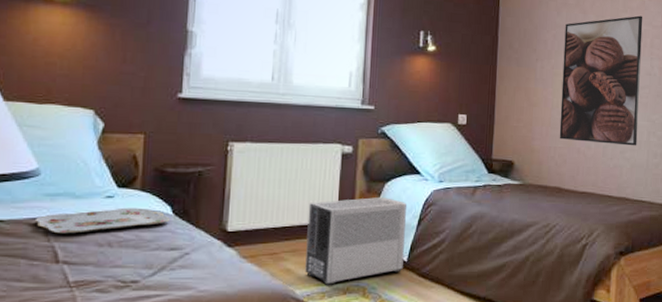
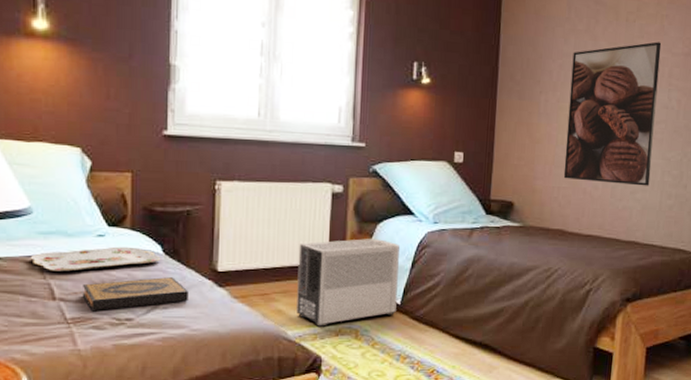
hardback book: none [87,238,197,273] -> present [82,277,188,310]

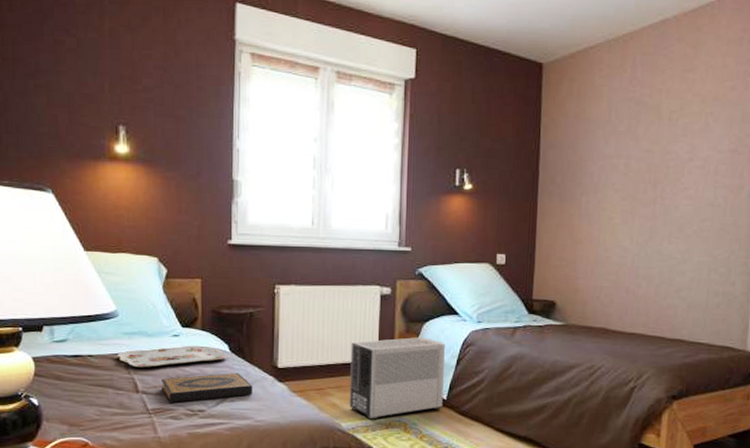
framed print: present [563,41,662,186] -> none [605,139,707,284]

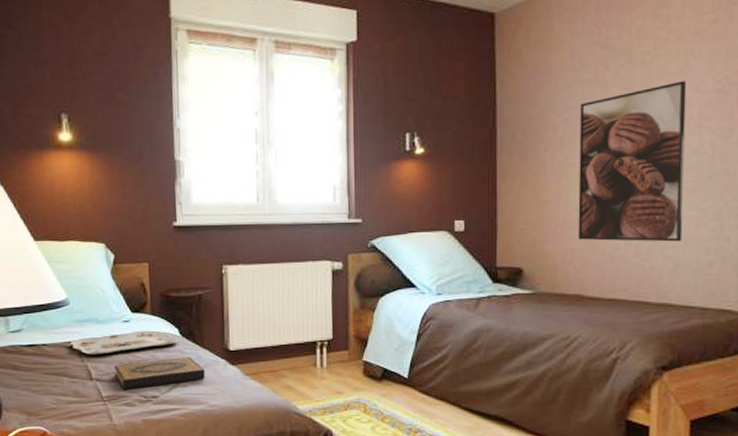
air purifier: present [350,337,445,421] -> none [303,313,404,402]
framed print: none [605,139,707,284] -> present [577,80,687,242]

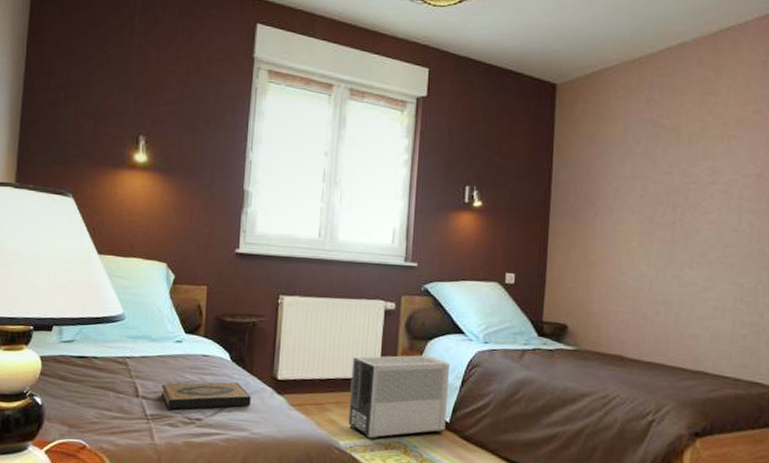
serving tray: present [70,330,179,355] -> none [120,352,229,373]
air purifier: none [303,313,404,402] -> present [348,355,449,440]
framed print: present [577,80,687,242] -> none [621,163,730,313]

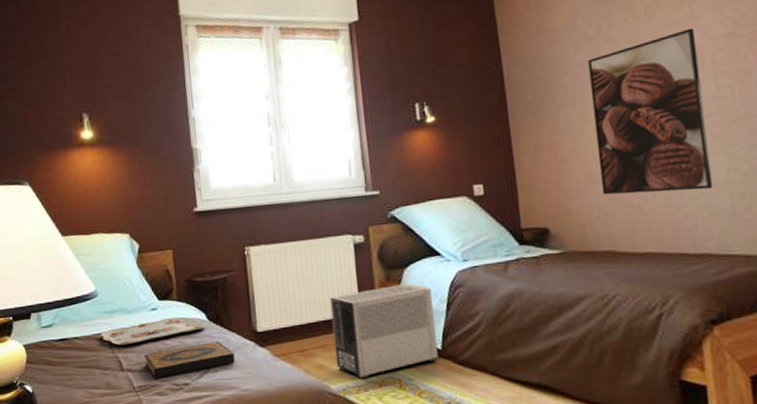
serving tray: none [120,352,229,373] -> present [100,316,207,346]
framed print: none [621,163,730,313] -> present [588,28,713,195]

